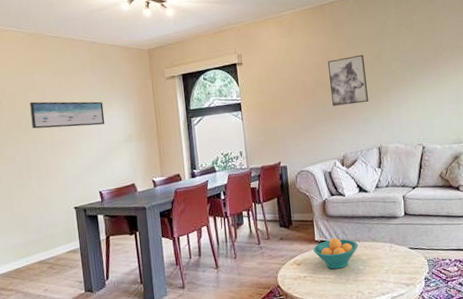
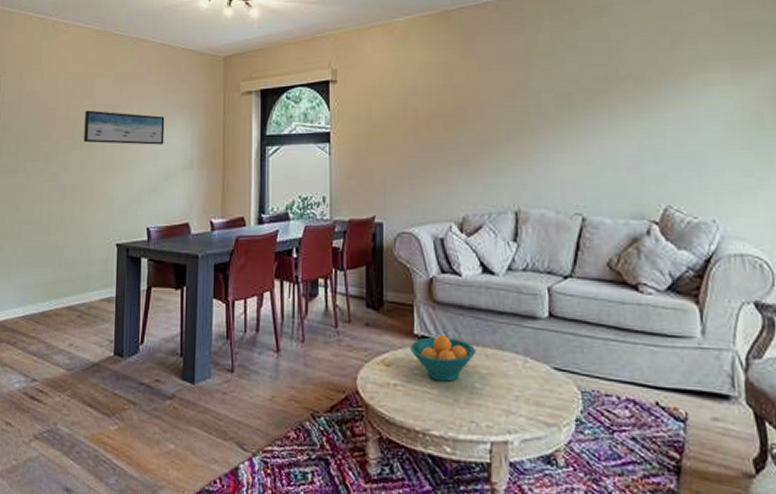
wall art: present [327,54,369,106] -> none [449,79,506,148]

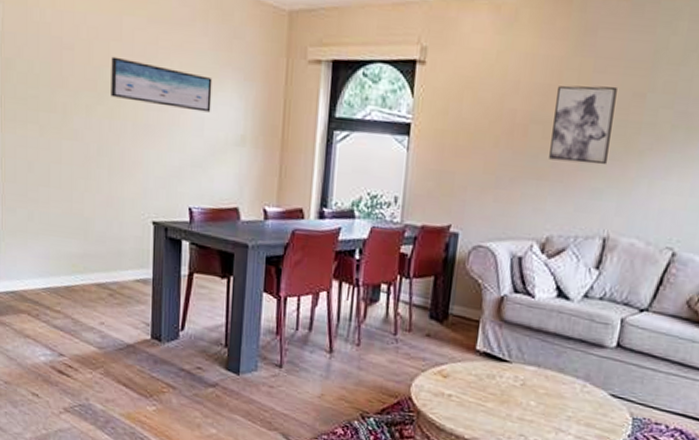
fruit bowl: present [410,334,475,382] -> none [470,352,536,398]
wall art: none [449,79,506,148] -> present [549,85,617,165]

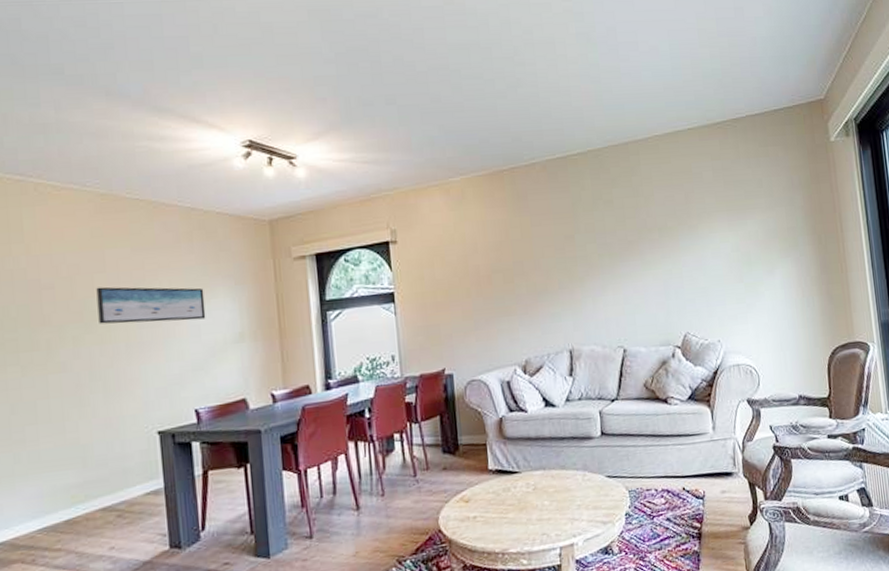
wall art: present [549,85,617,165] -> none [506,234,559,298]

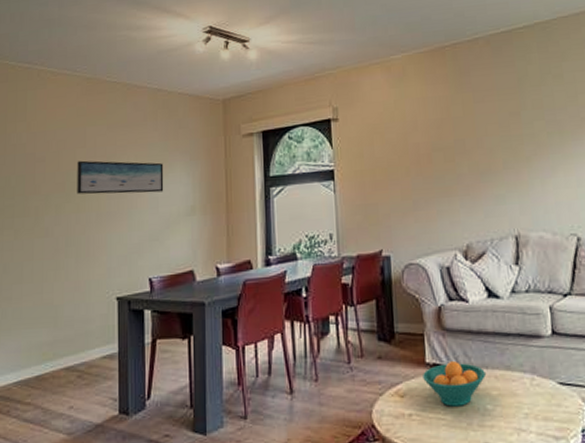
fruit bowl: none [486,465,543,506] -> present [423,360,486,407]

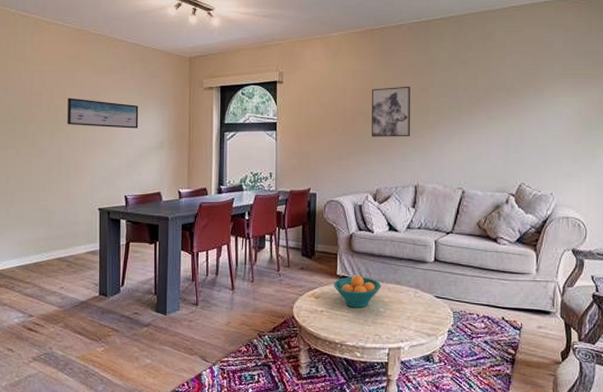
wall art: none [447,110,503,178] -> present [371,86,411,137]

